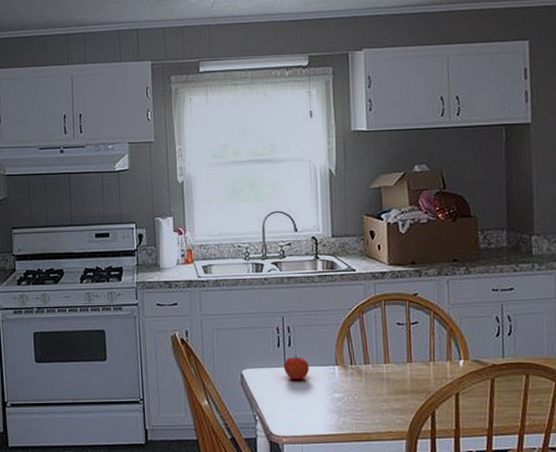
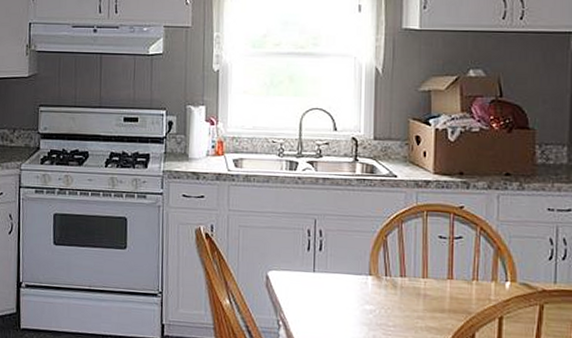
apple: present [283,355,309,380] -> none [312,260,340,288]

